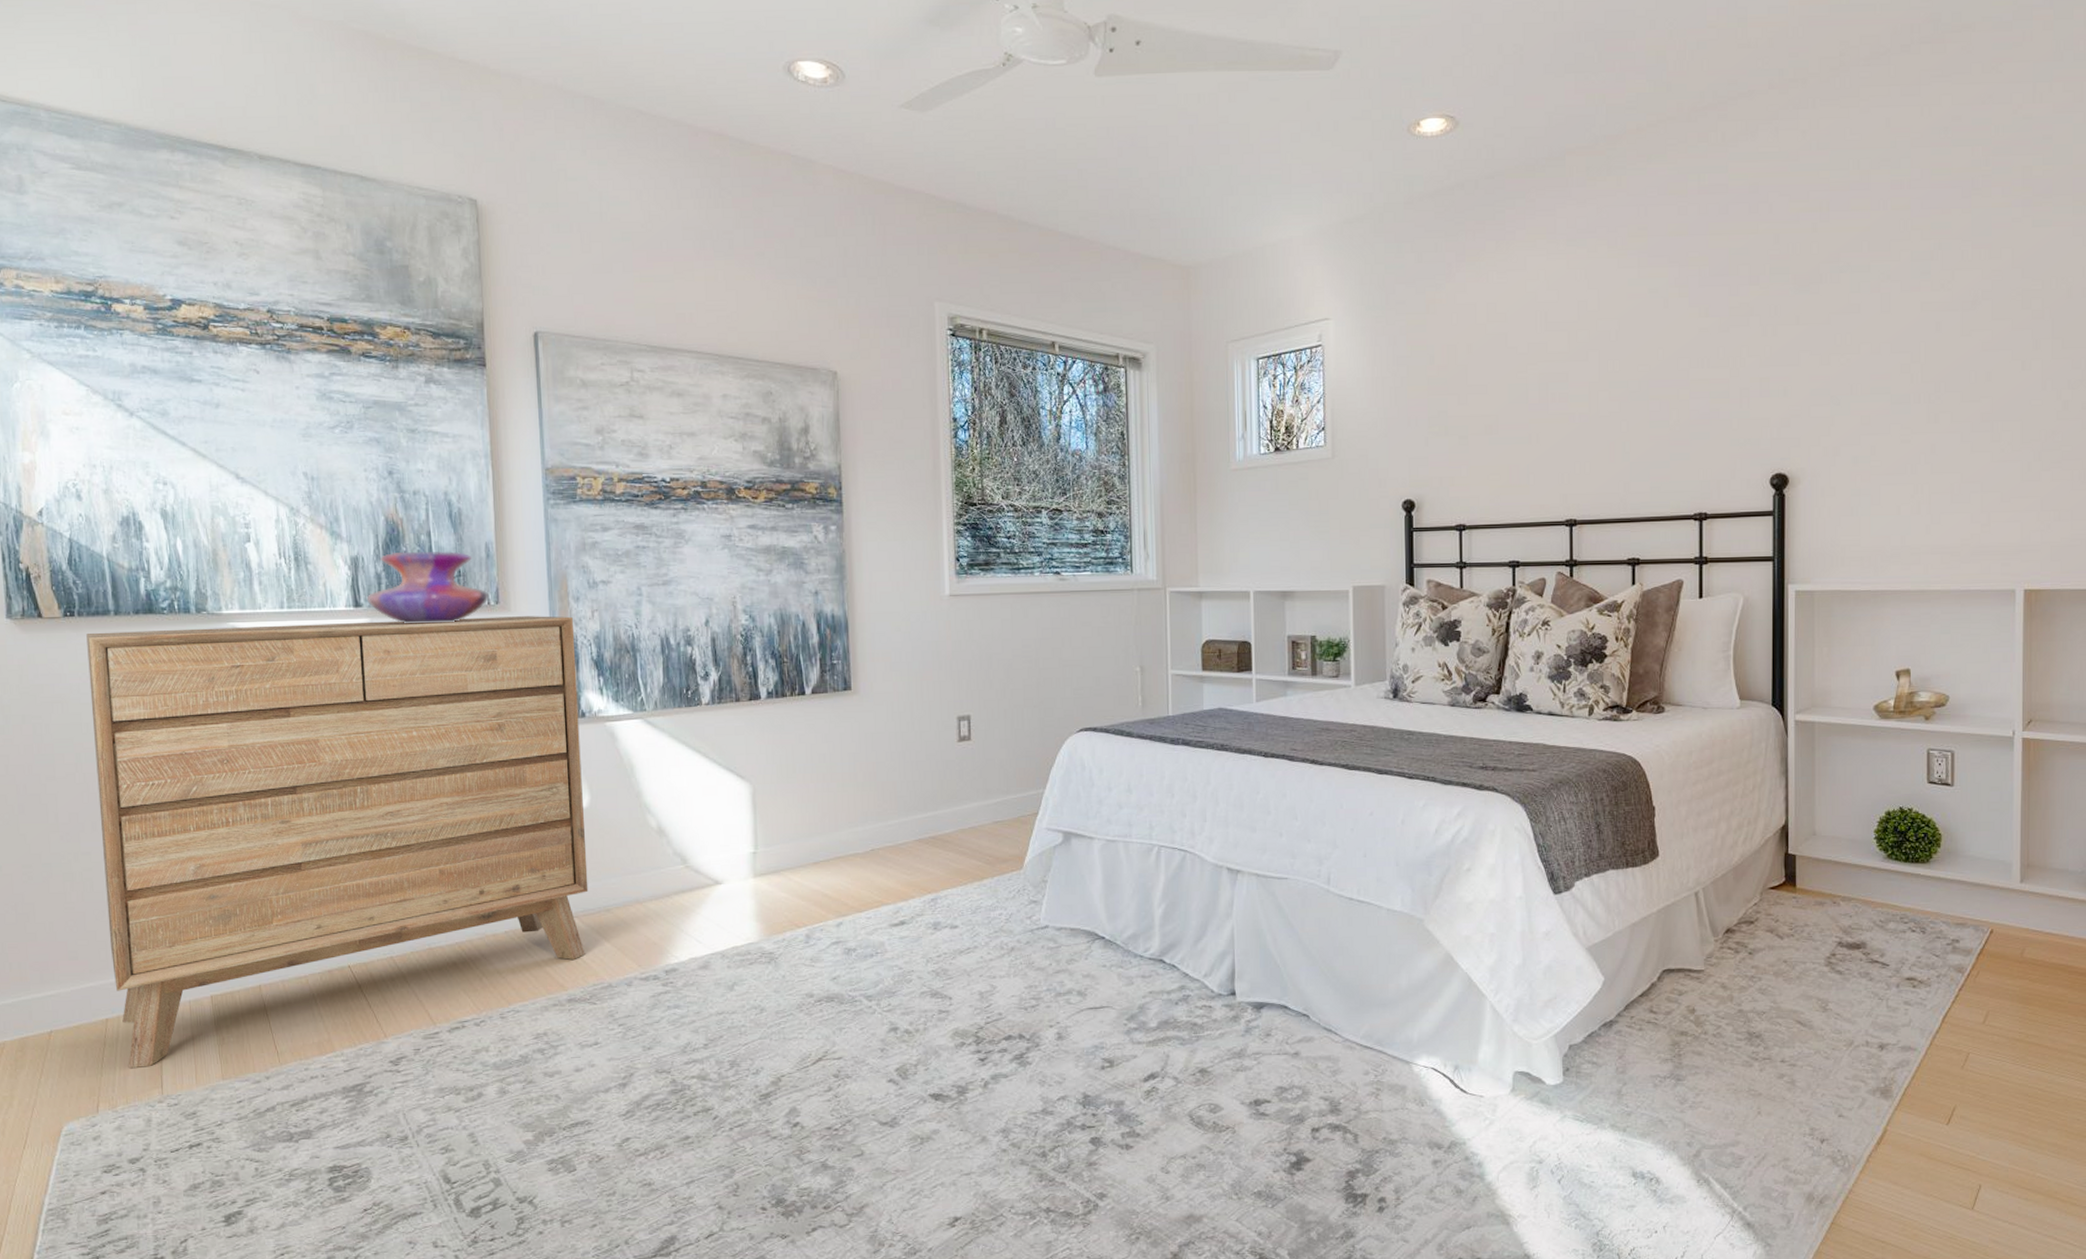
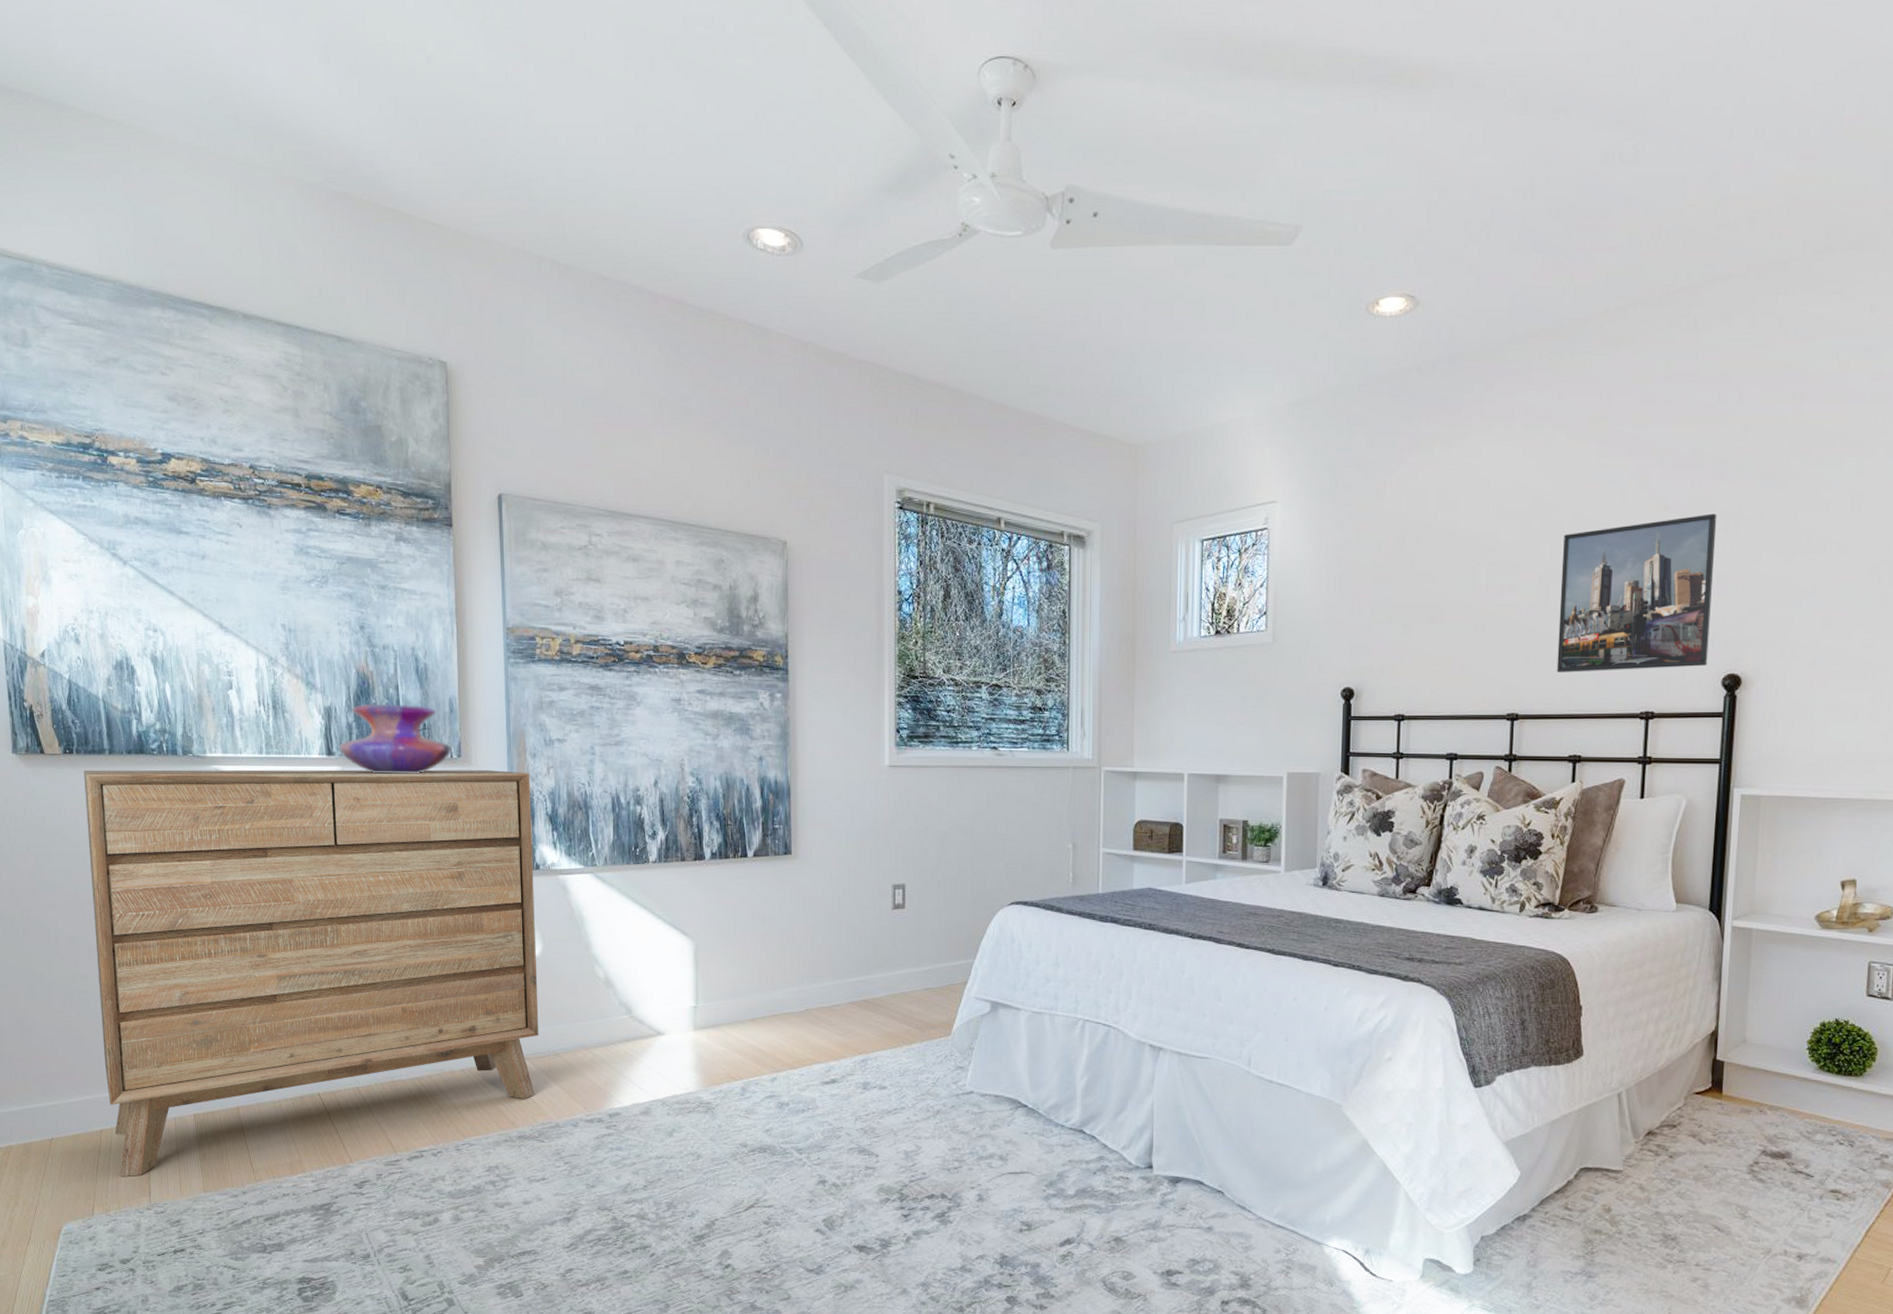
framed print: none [1610,319,1756,477] -> present [1556,513,1717,672]

